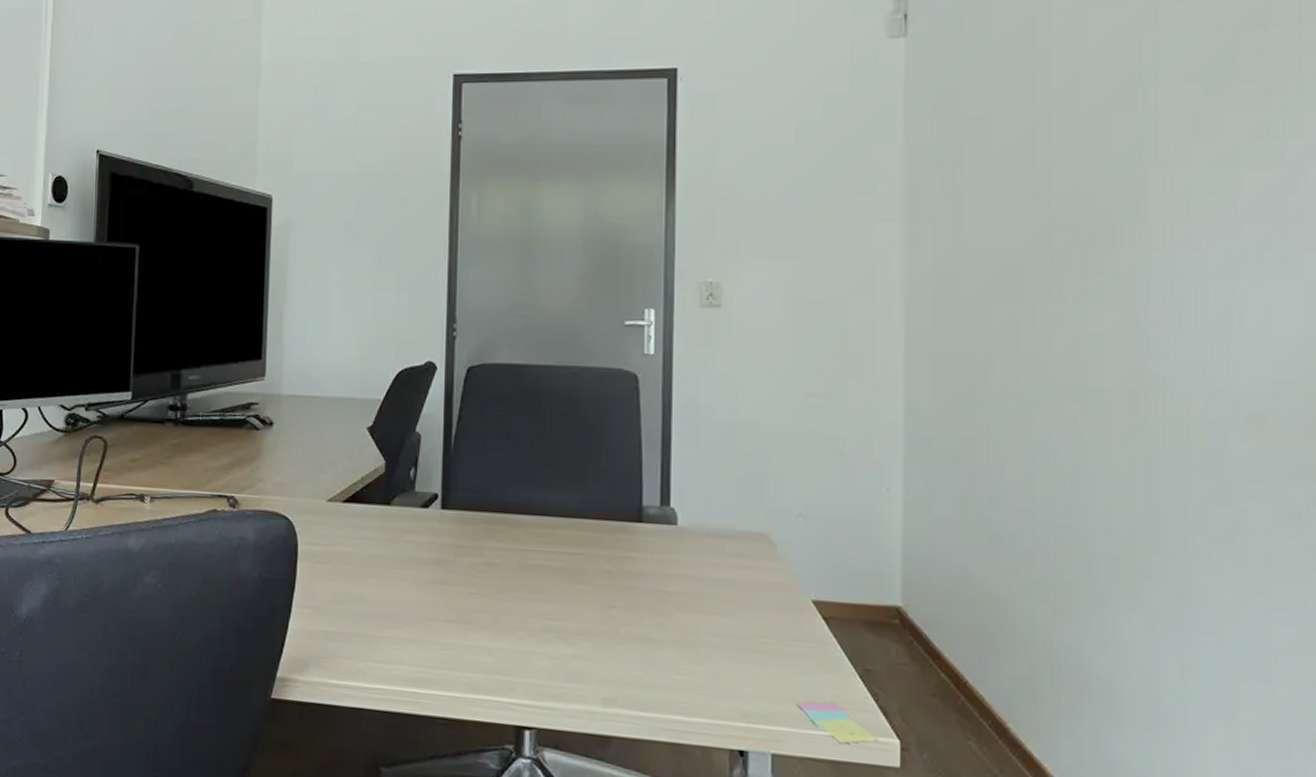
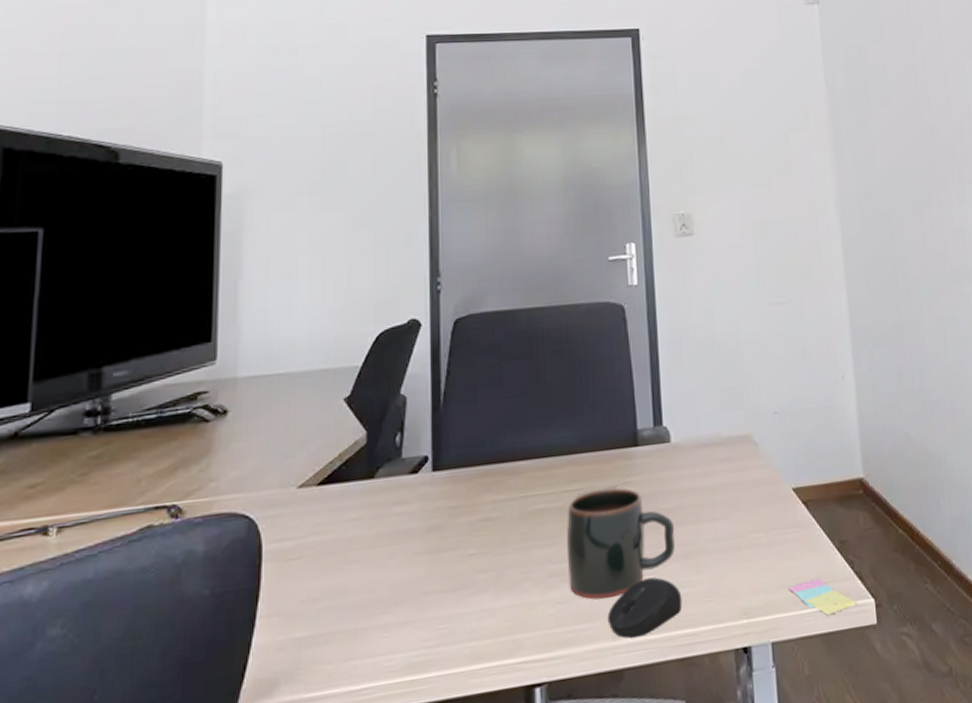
mug: none [562,558,674,666] -> present [566,488,675,600]
computer mouse: none [598,655,677,711] -> present [607,577,683,638]

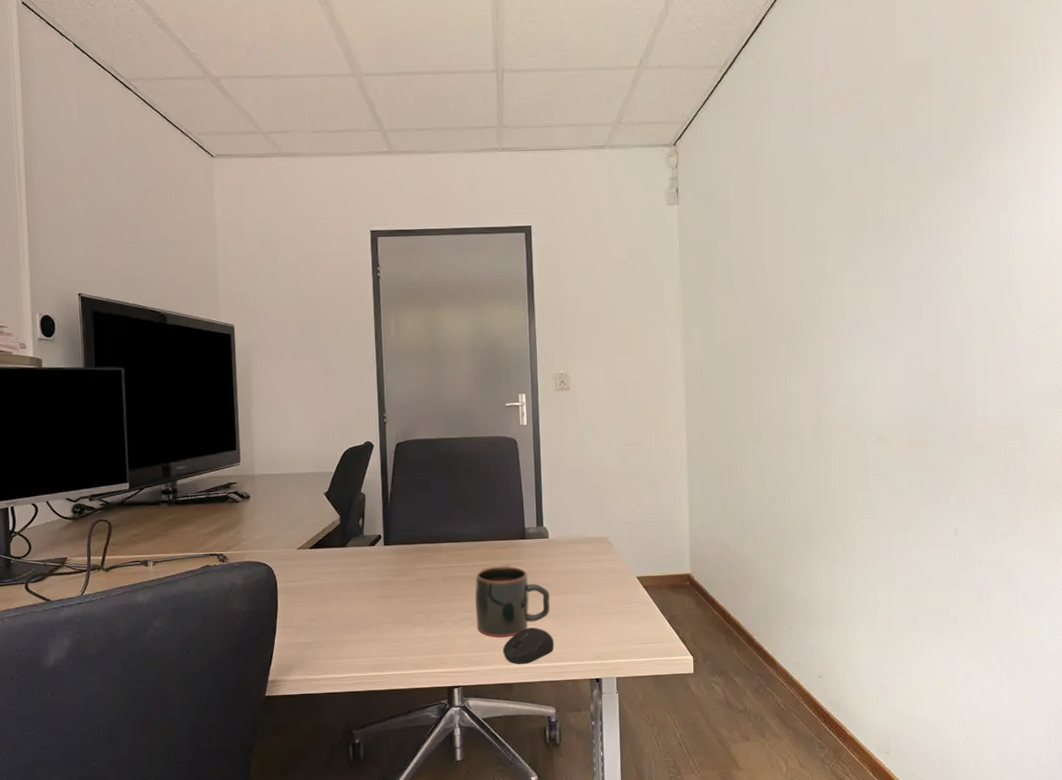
sticky notes: present [788,578,858,616] -> none [630,639,680,664]

